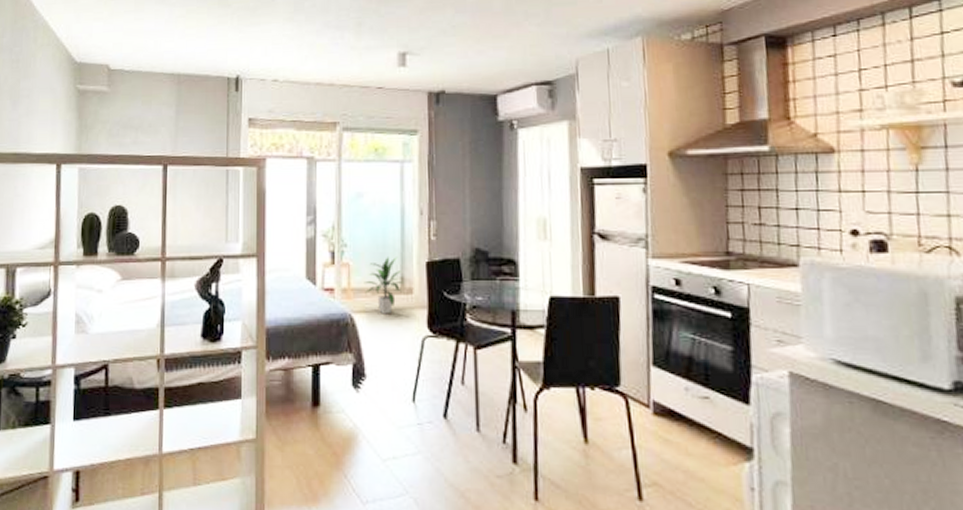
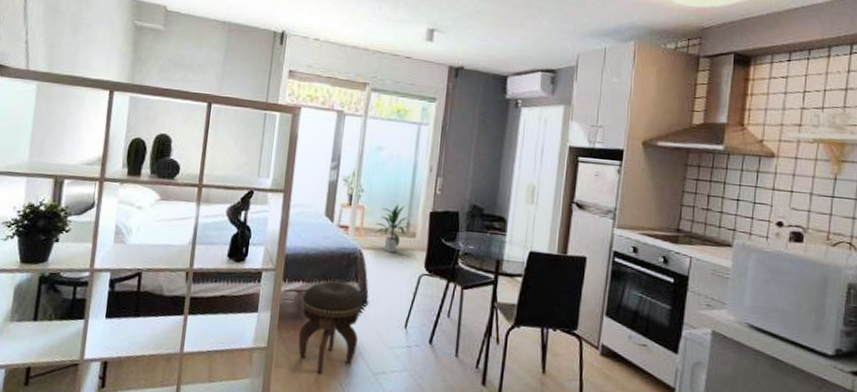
footstool: none [290,354,360,466] -> present [298,281,363,374]

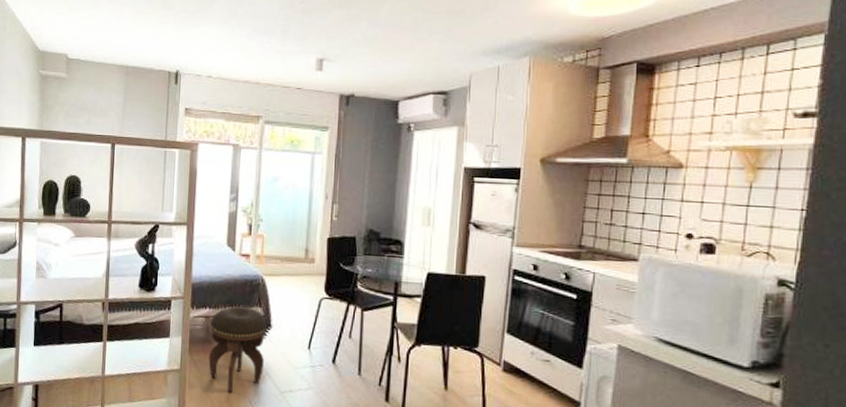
indoor plant: present [374,204,410,253] -> none [274,232,308,279]

